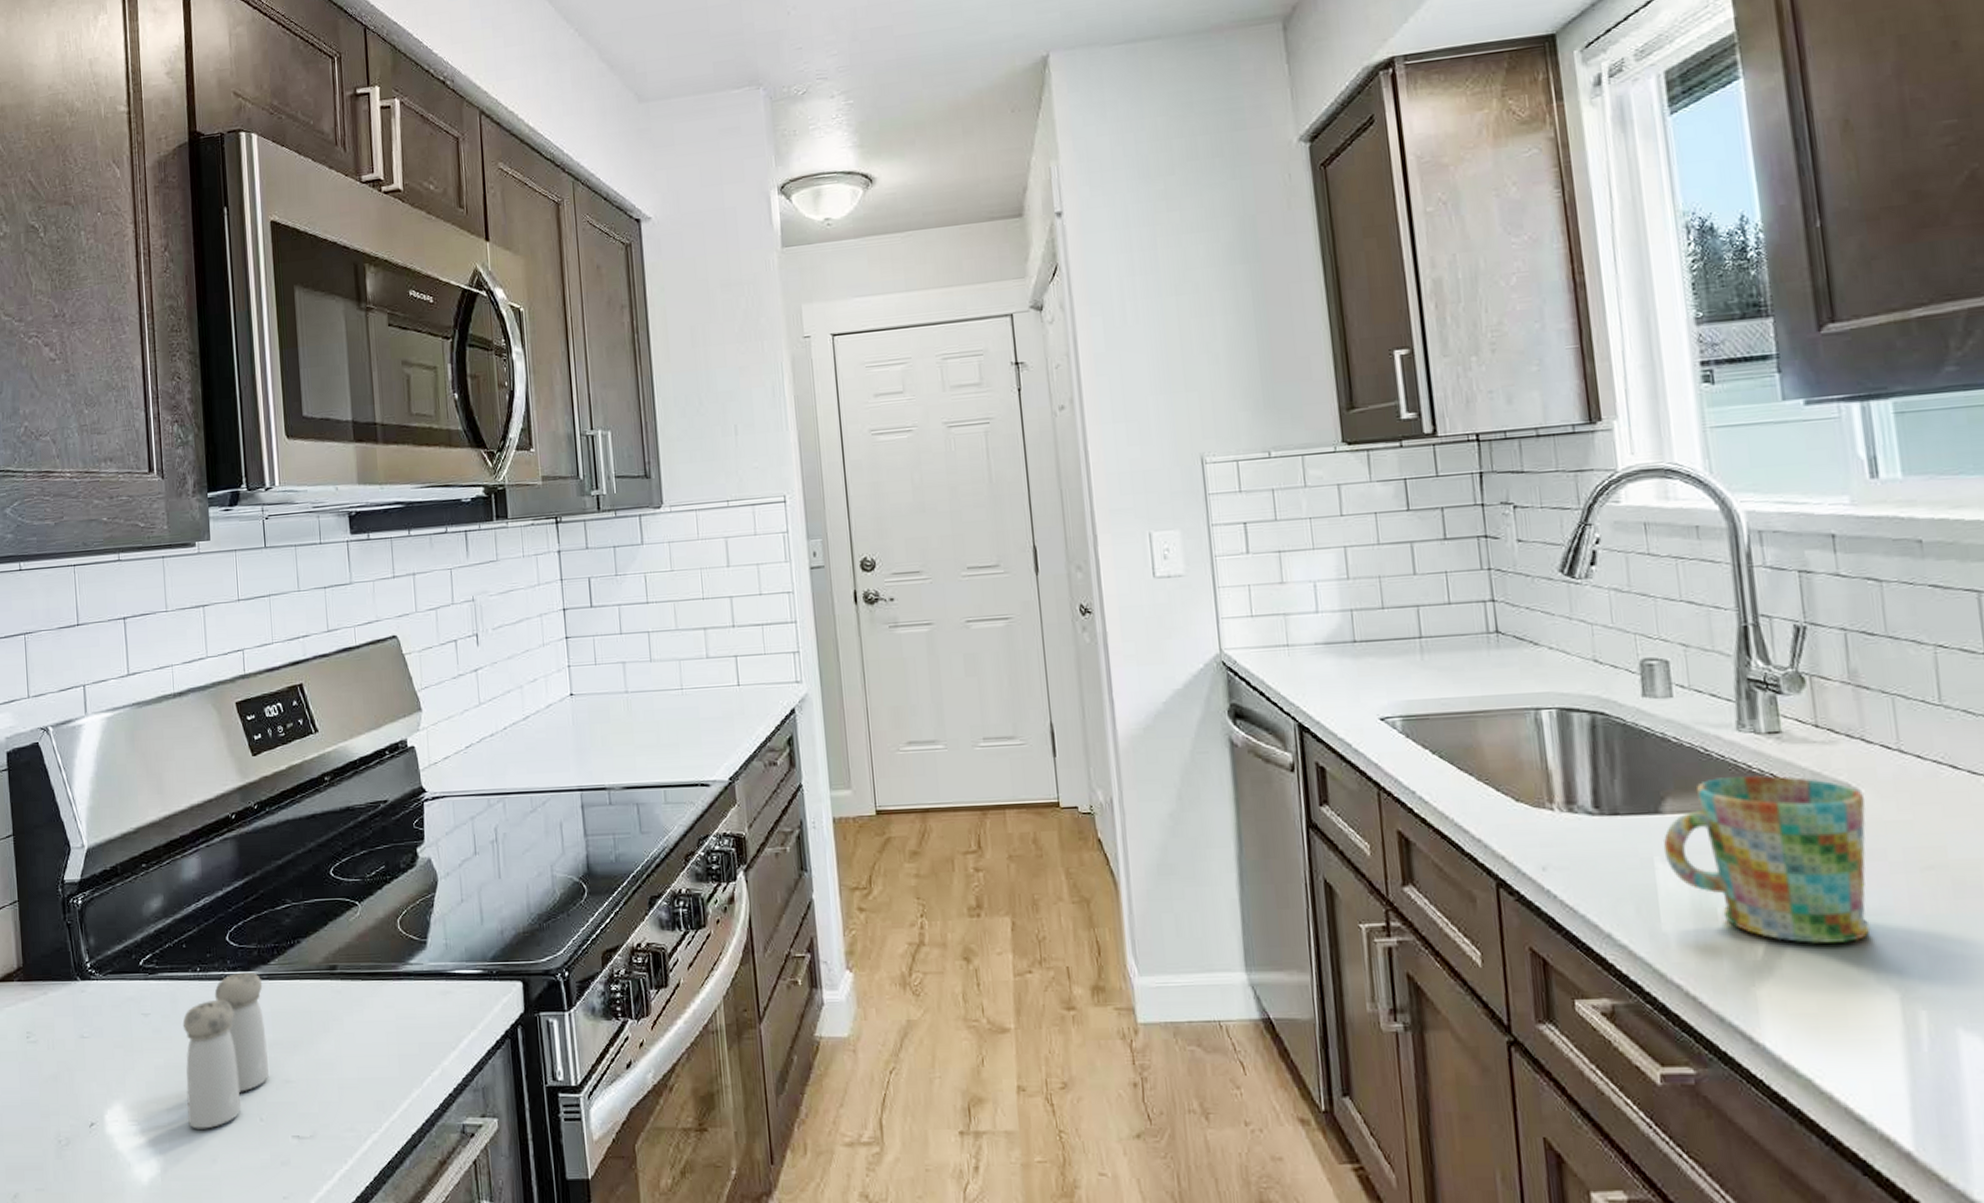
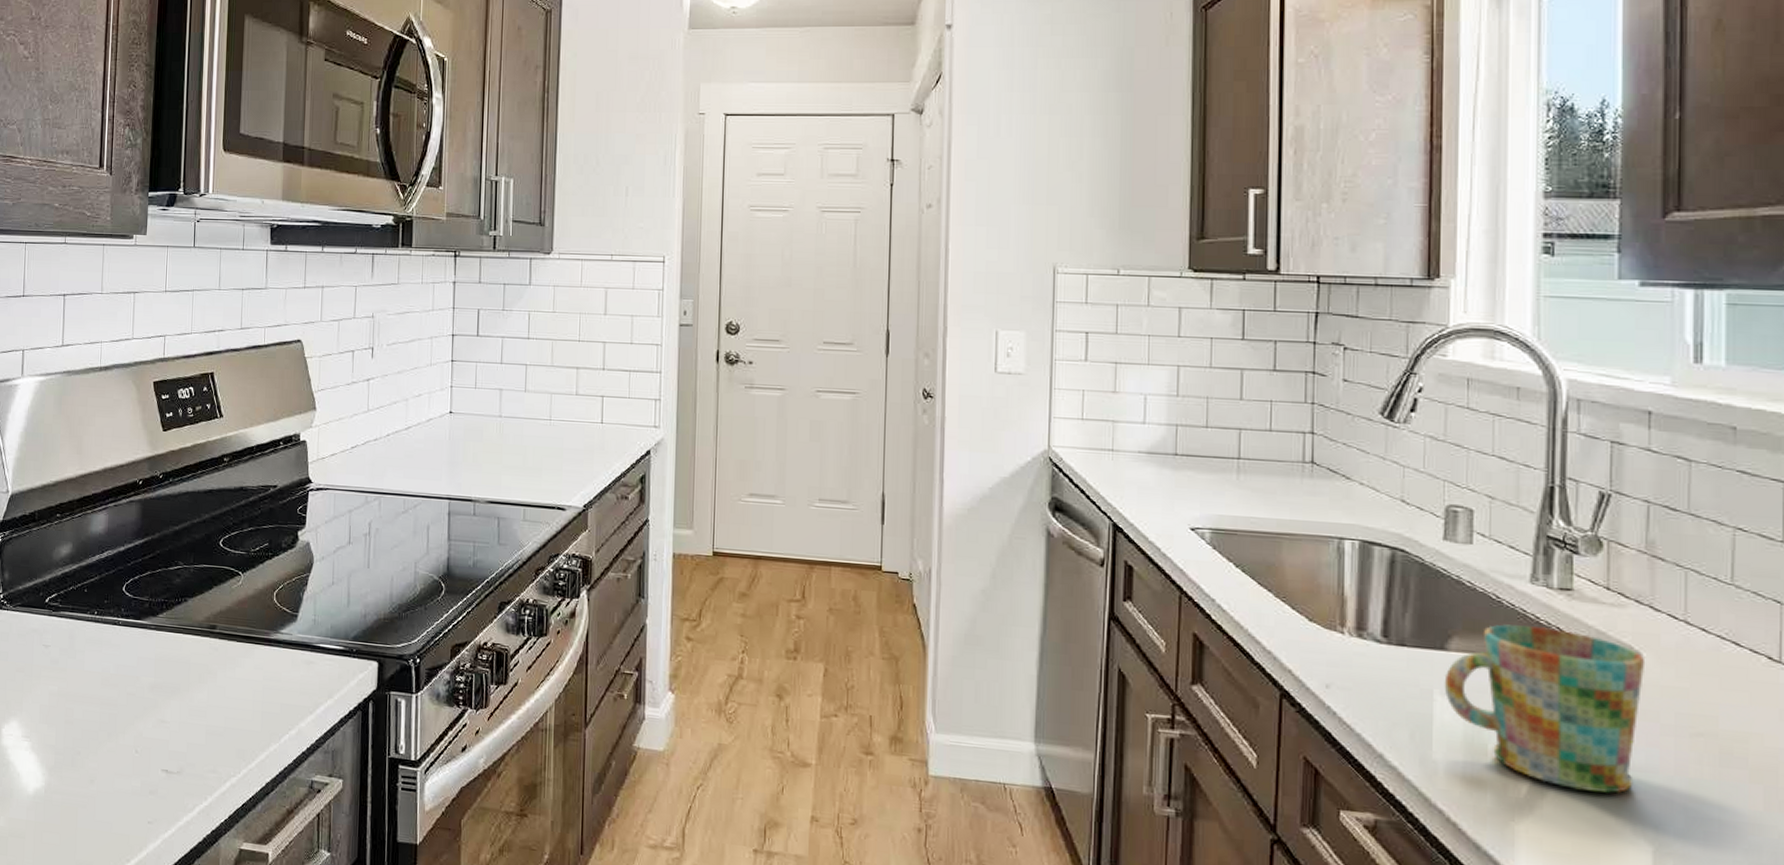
salt and pepper shaker: present [182,972,269,1129] -> none [73,620,150,753]

